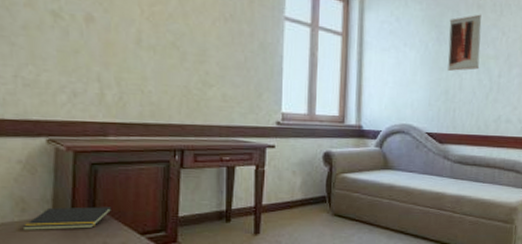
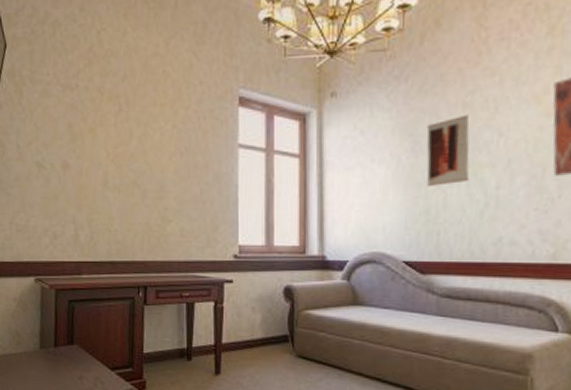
notepad: present [22,206,112,230] -> none [17,341,87,363]

